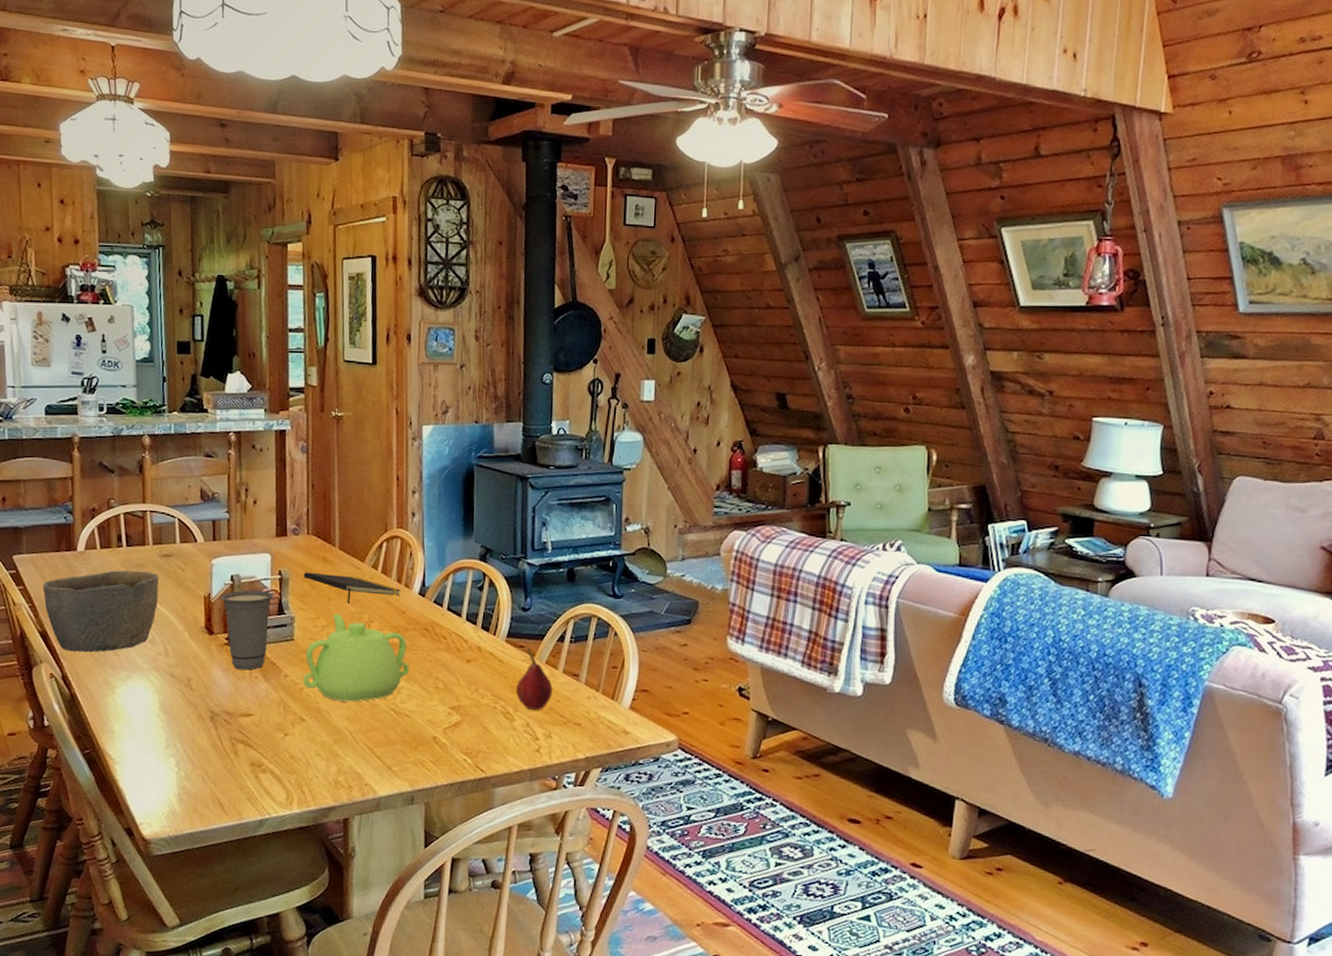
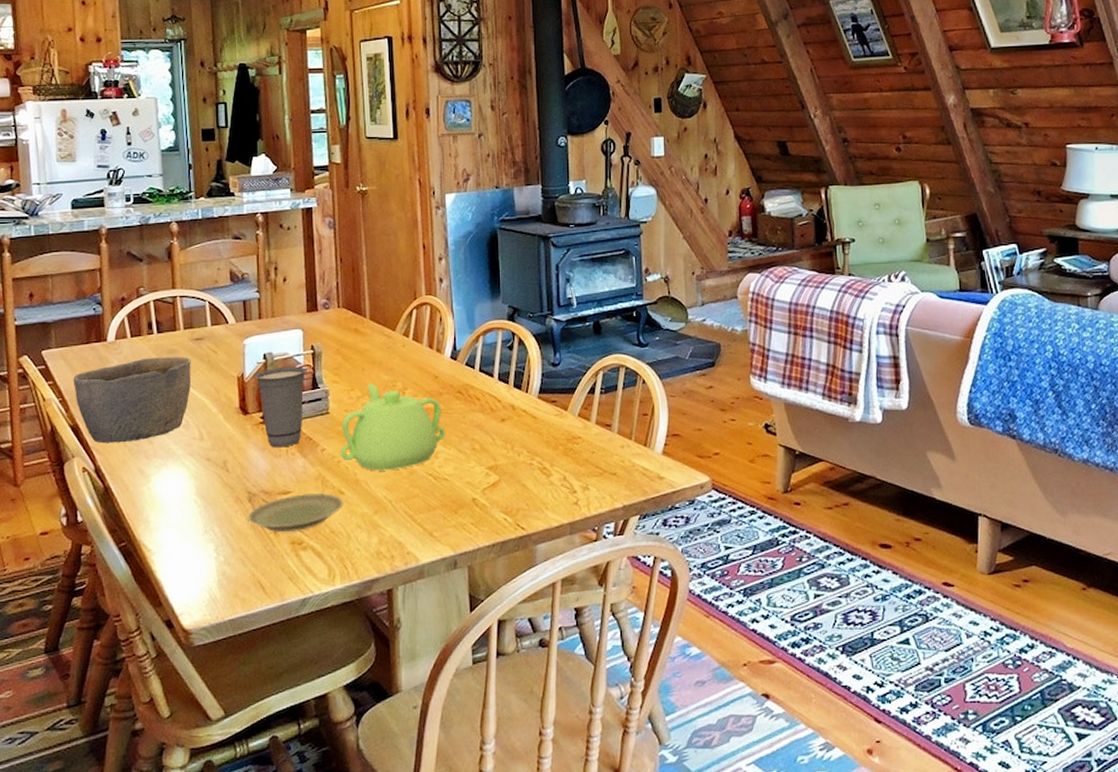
plate: none [209,717,304,754] -> present [248,493,343,533]
notepad: present [304,572,401,604] -> none [336,344,433,373]
fruit: present [516,648,553,710] -> none [551,402,587,463]

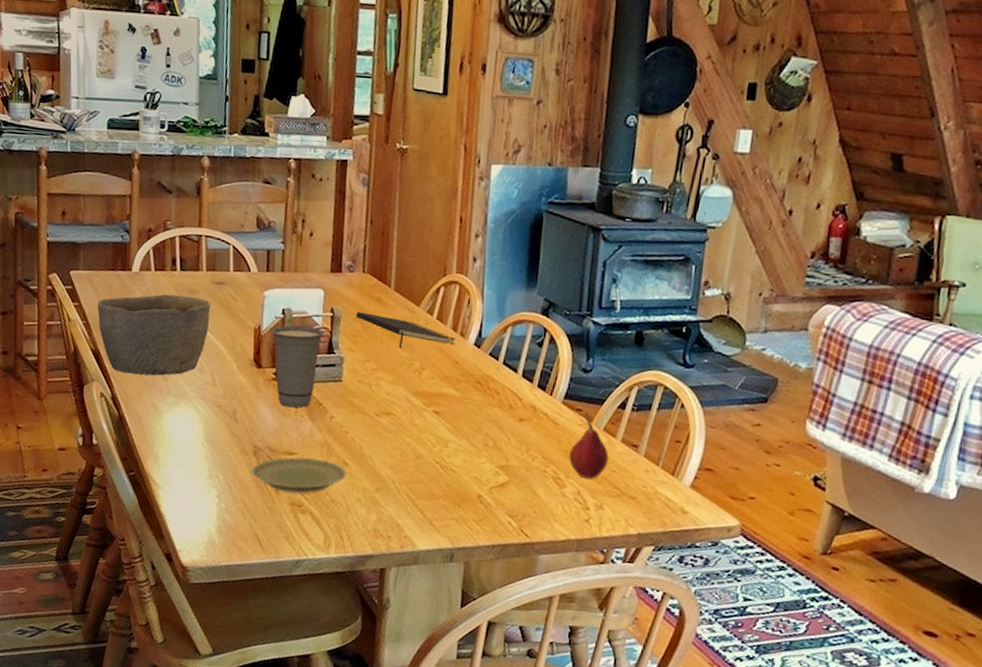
notepad: none [336,344,433,373] -> present [356,311,456,349]
teapot: present [340,383,446,471] -> none [348,357,459,451]
fruit: none [551,402,587,463] -> present [569,412,609,479]

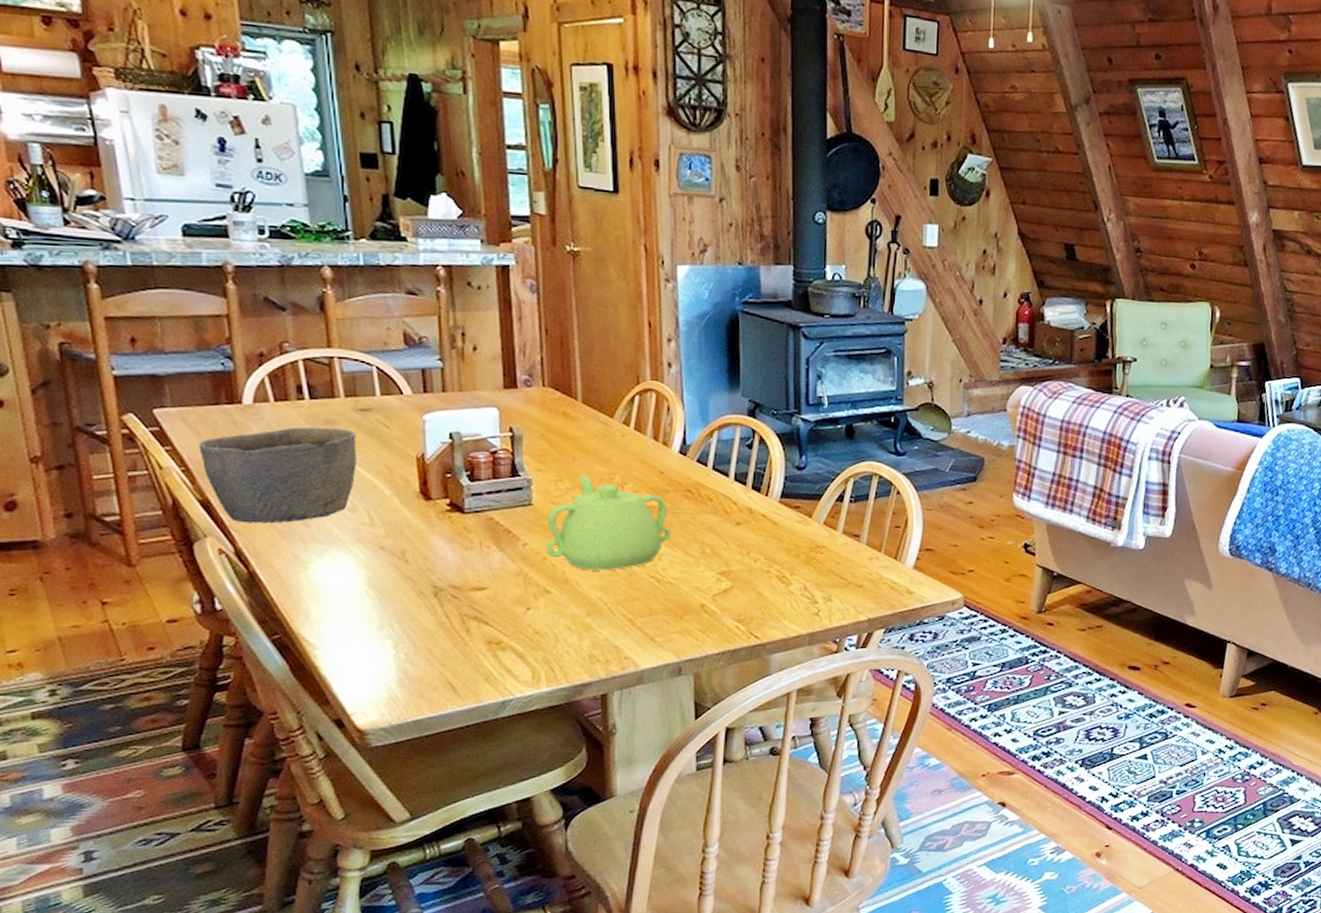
plate: present [251,457,347,494] -> none [434,590,550,632]
cup: present [270,325,325,408] -> none [437,449,505,540]
teapot: none [348,357,459,451] -> present [545,474,672,571]
notepad: present [356,311,456,349] -> none [541,429,658,464]
fruit: present [569,412,609,479] -> none [792,509,832,573]

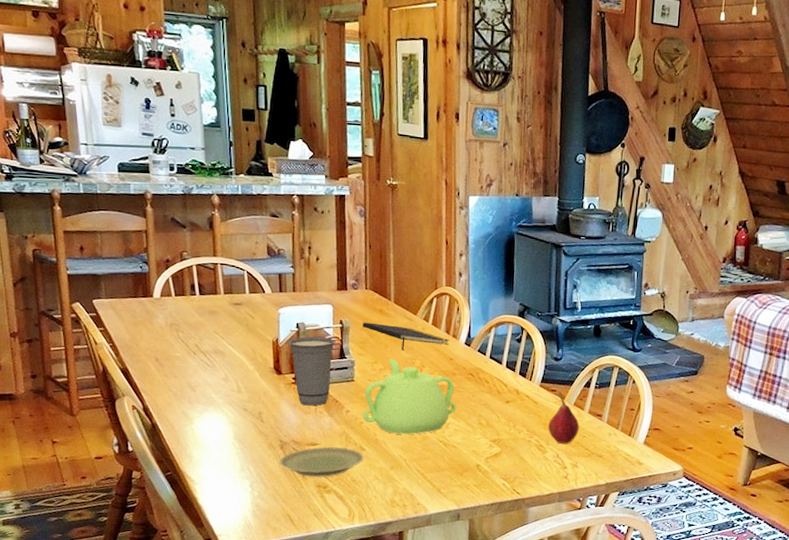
bowl: present [199,427,356,524] -> none [122,316,230,388]
plate: none [434,590,550,632] -> present [279,446,364,478]
cup: none [437,449,505,540] -> present [287,336,336,406]
notepad: none [541,429,658,464] -> present [363,322,449,351]
fruit: none [792,509,832,573] -> present [548,392,580,444]

